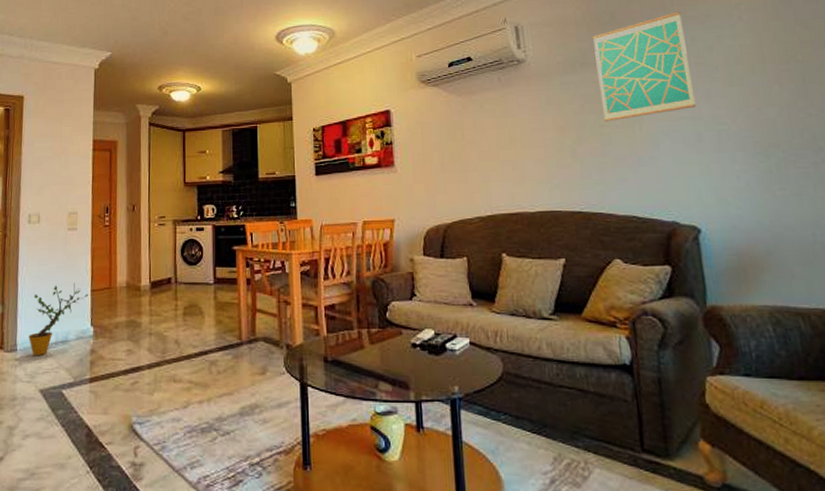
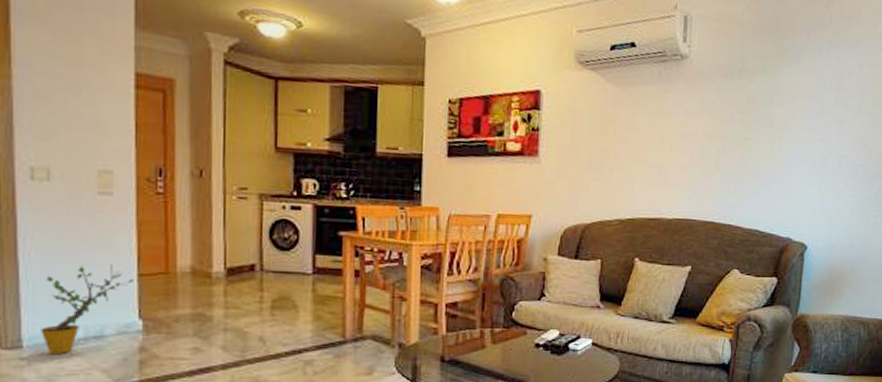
wall art: present [593,11,697,122] -> none [750,30,836,135]

